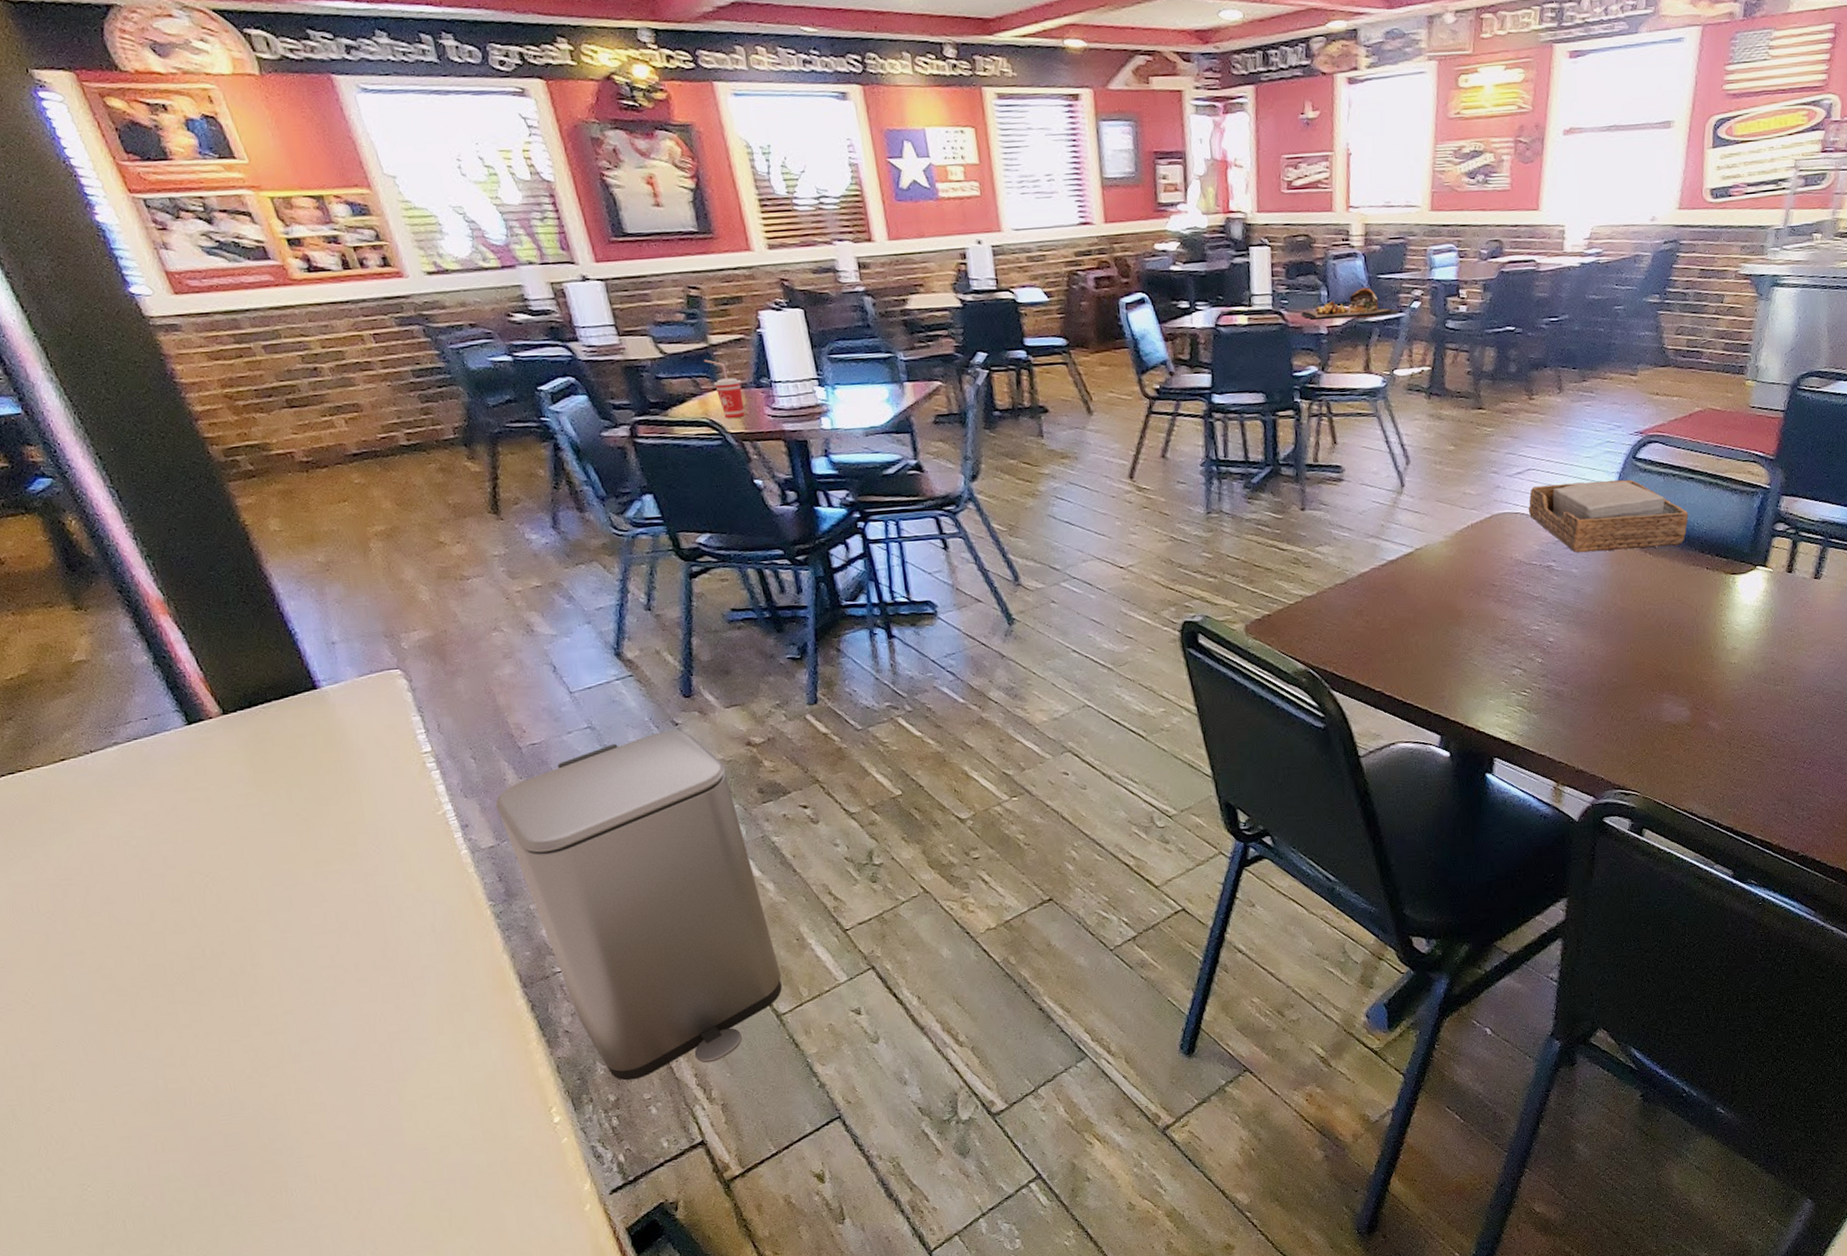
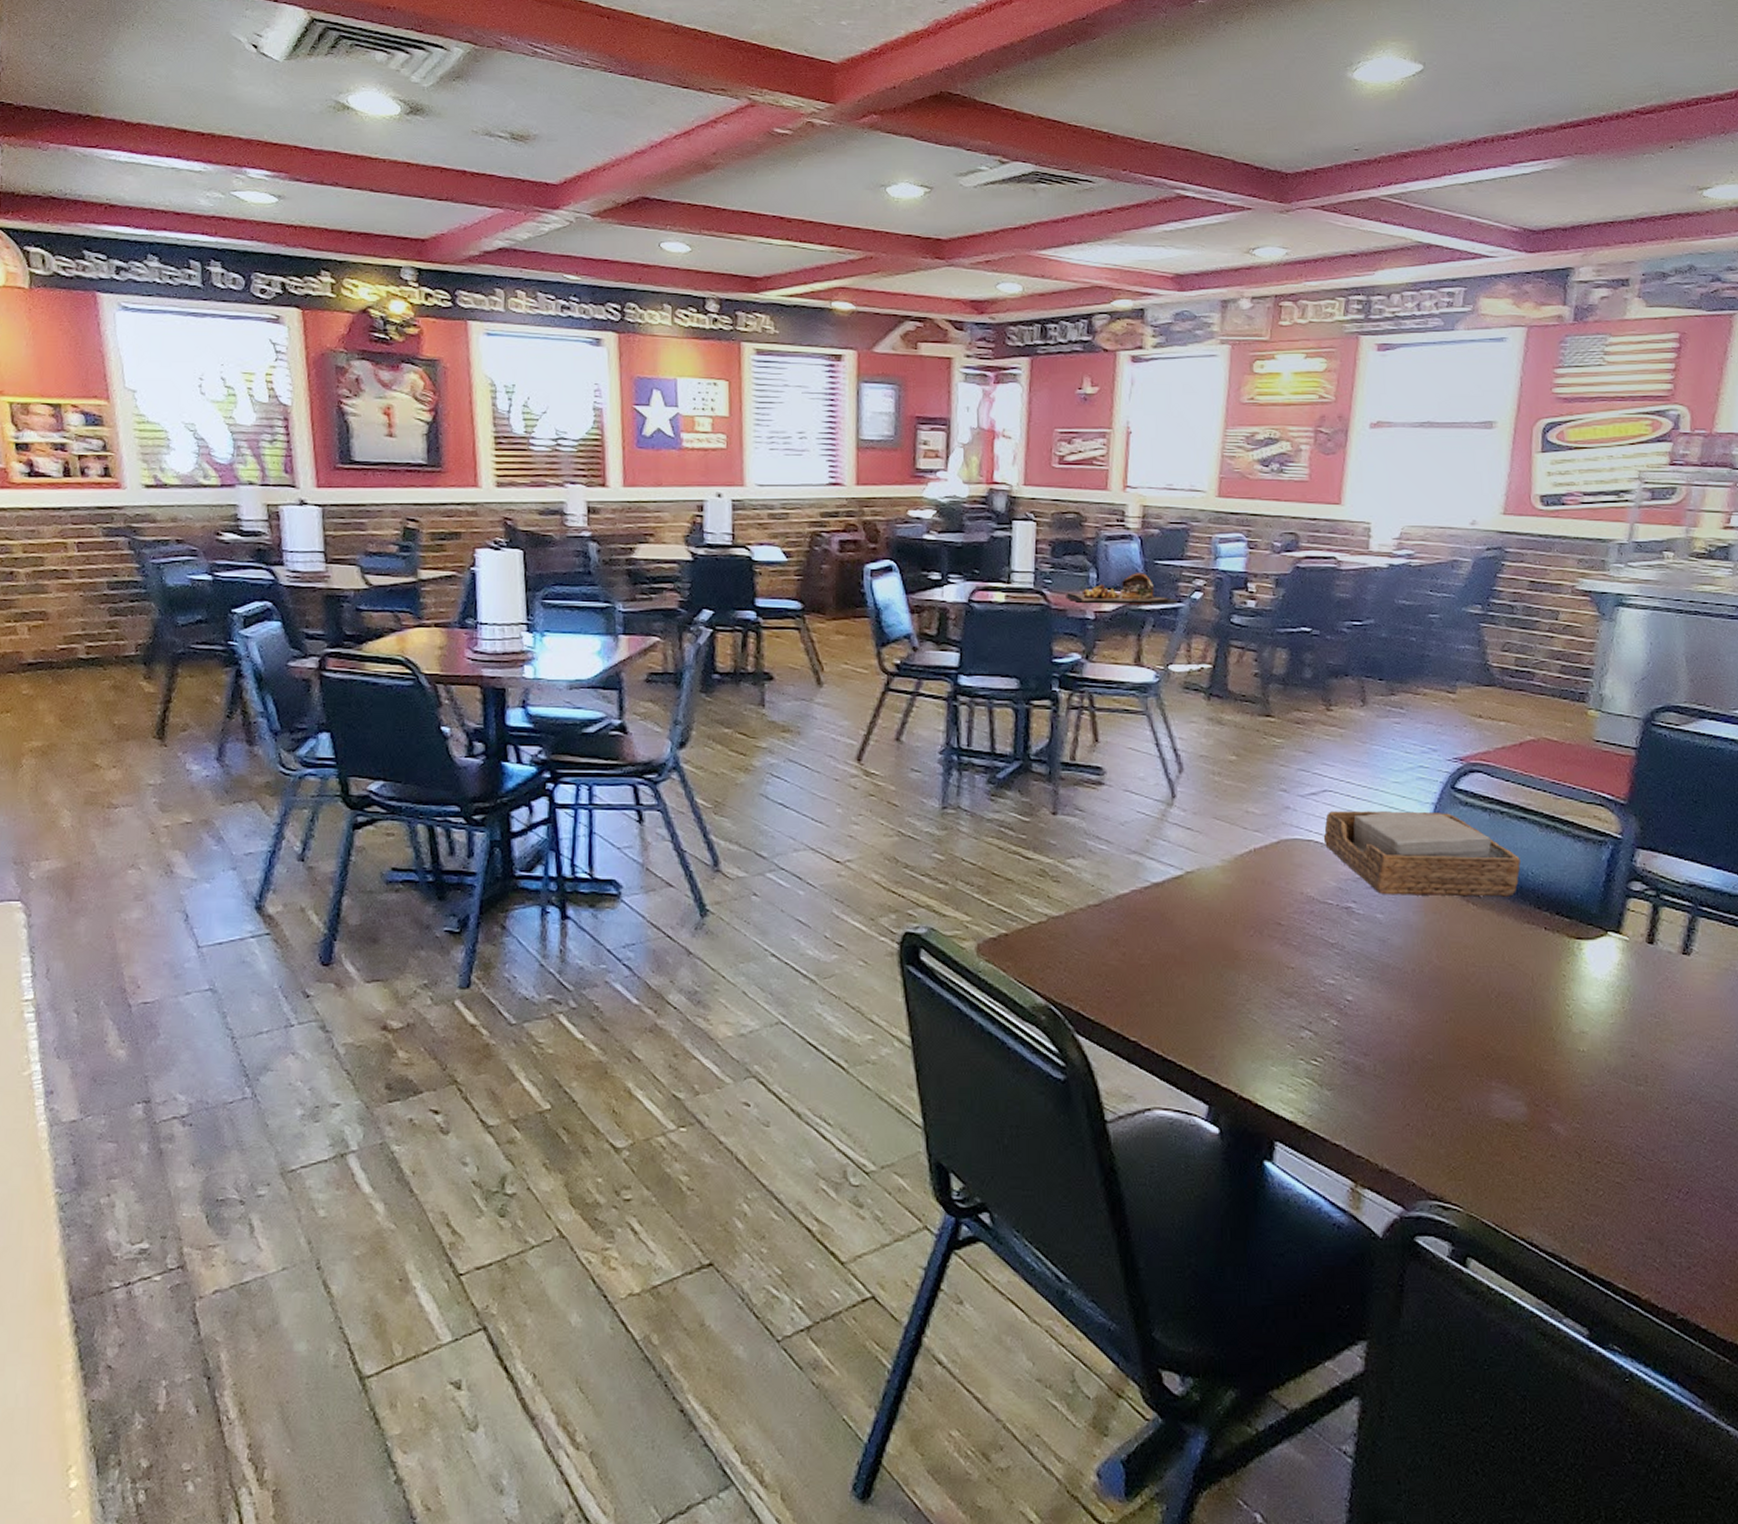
pedal bin: present [495,730,782,1081] -> none [88,1002,373,1442]
beverage cup: present [703,359,745,418] -> none [409,594,445,658]

